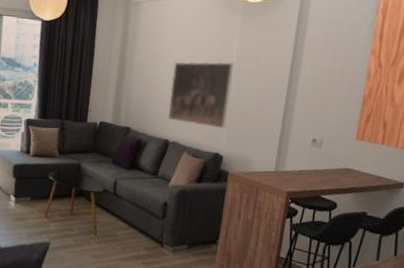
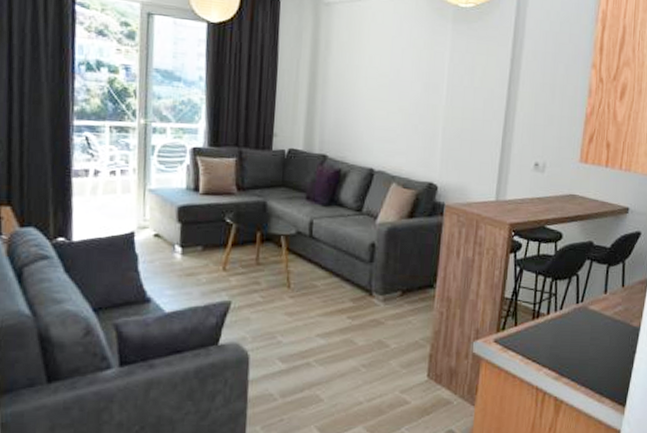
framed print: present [168,61,235,129] -> none [371,75,447,154]

